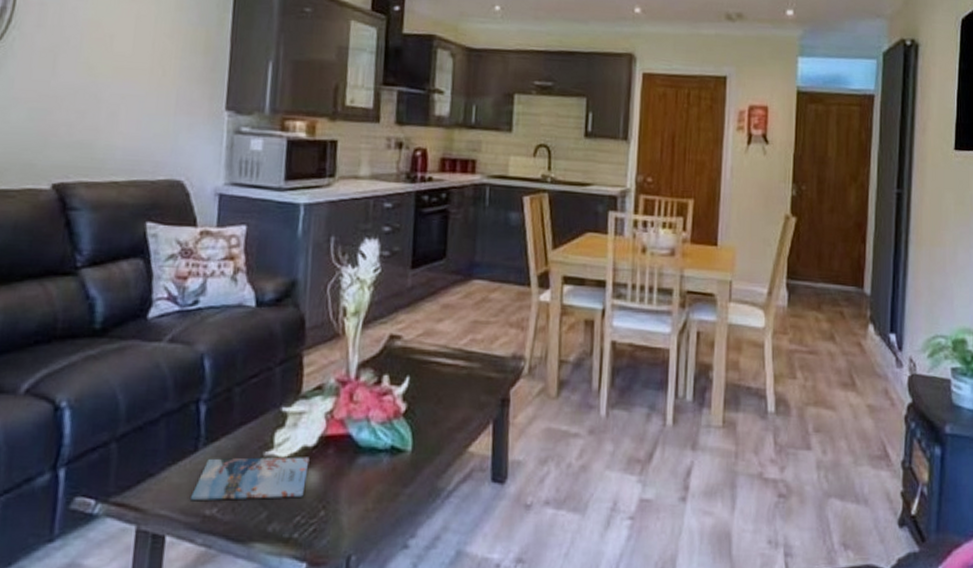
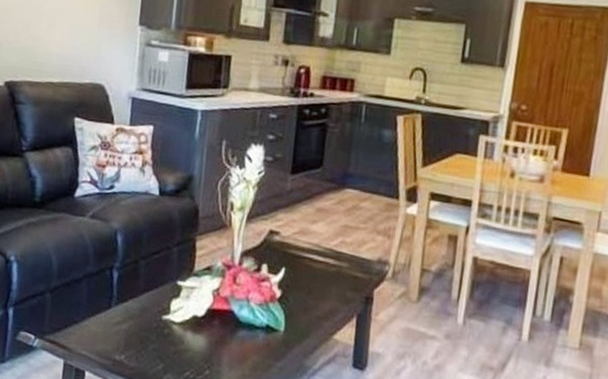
magazine: present [191,456,310,501] -> none [105,315,199,357]

